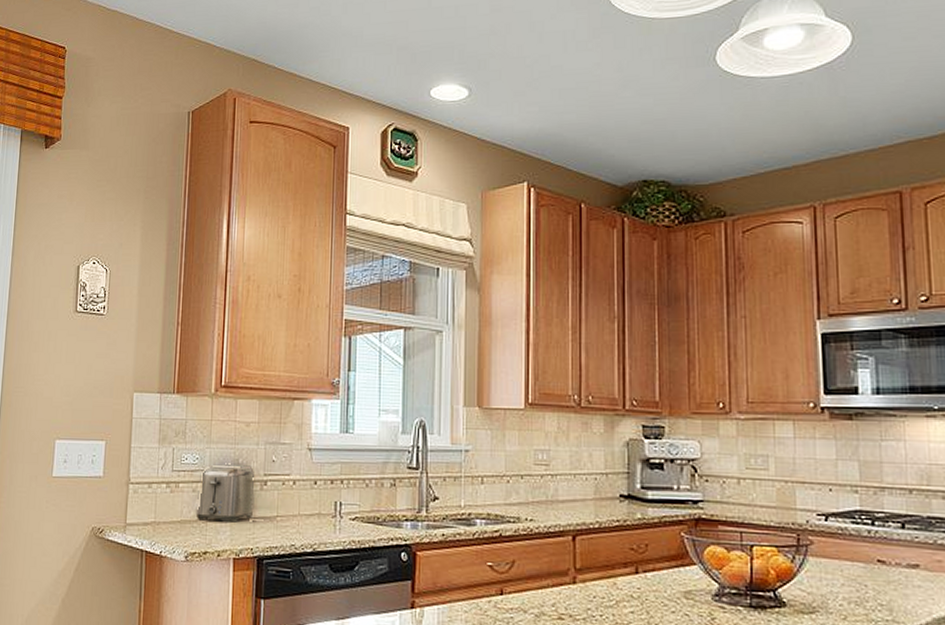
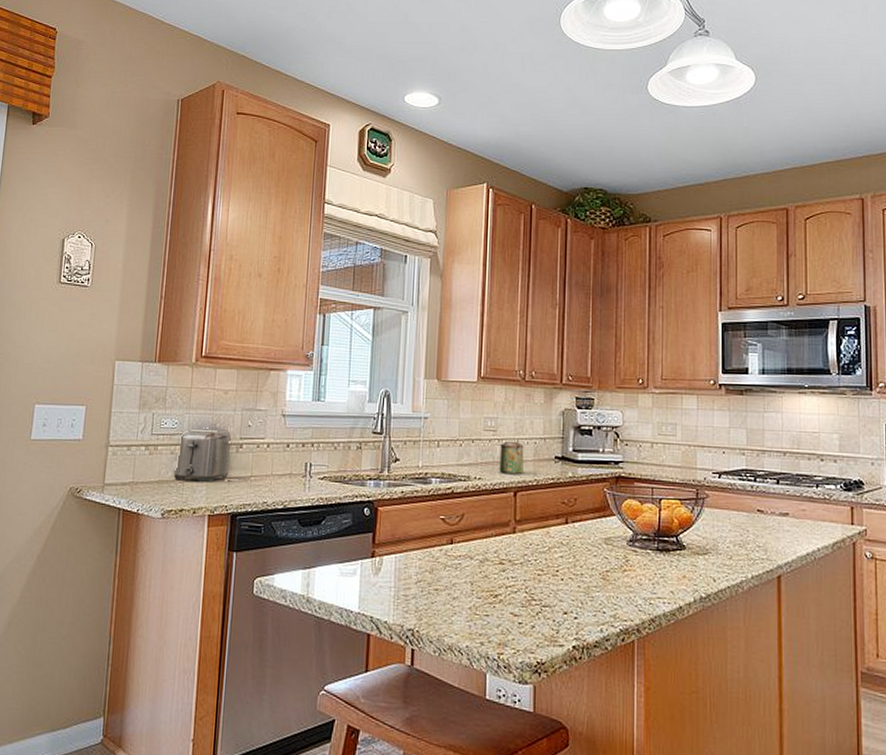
canister: none [554,476,582,516] -> present [499,440,524,475]

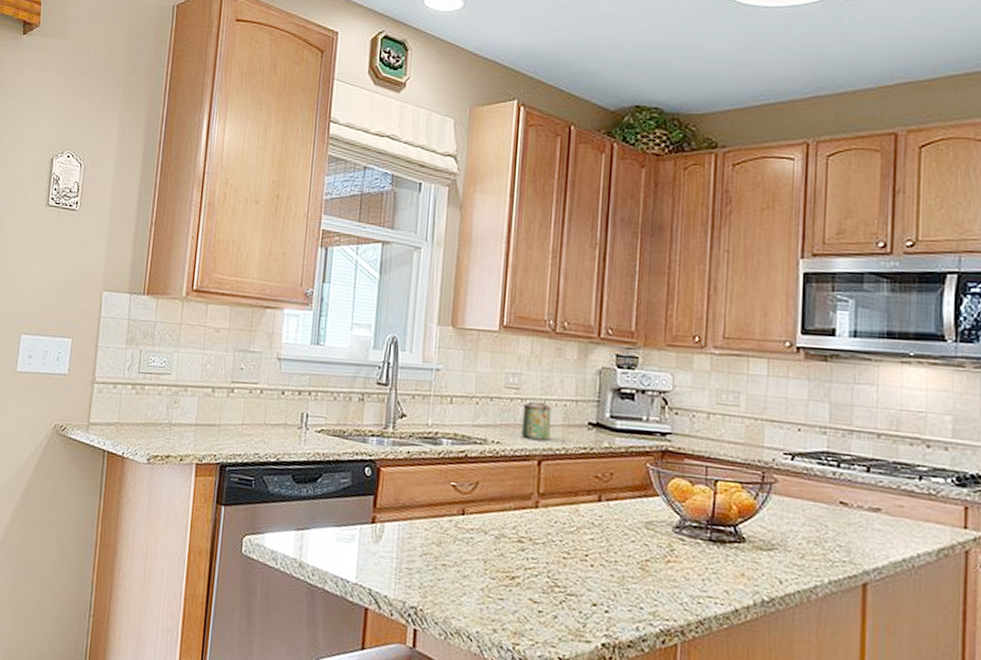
toaster: present [173,428,231,483] -> none [160,369,222,429]

